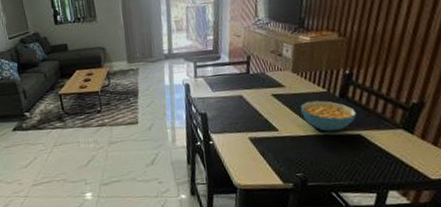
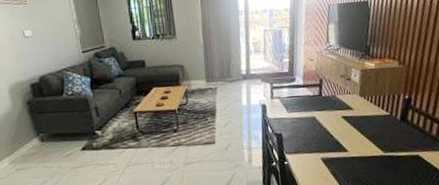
cereal bowl: present [300,100,357,132] -> none [367,123,416,153]

